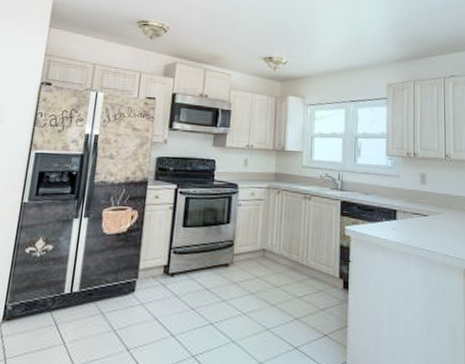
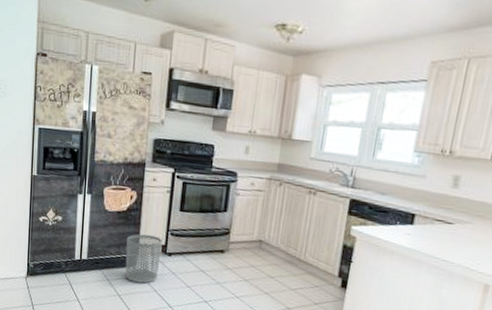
waste bin: none [122,256,164,312] -> present [125,234,162,284]

